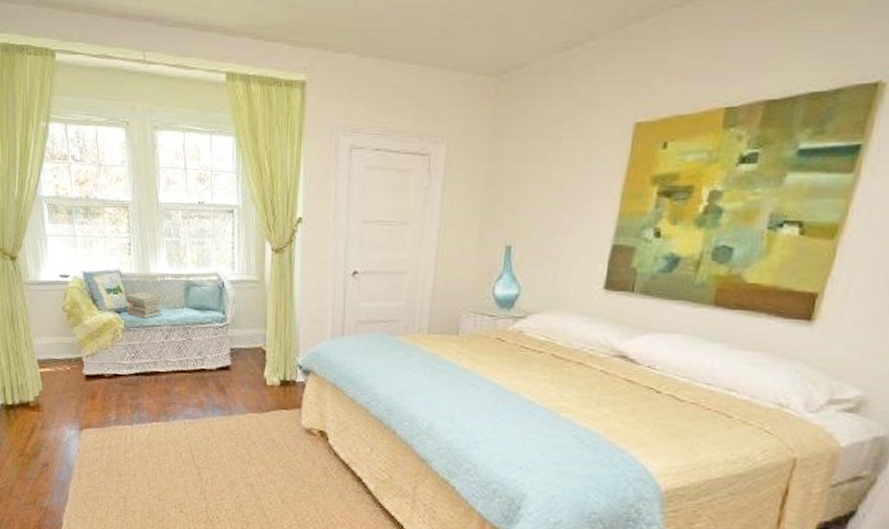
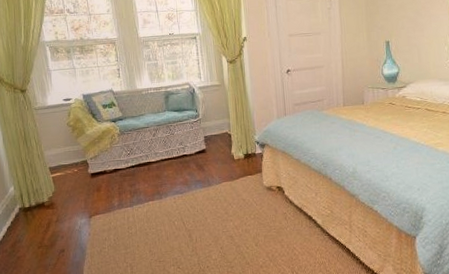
books: present [126,291,162,319] -> none [119,103,149,124]

